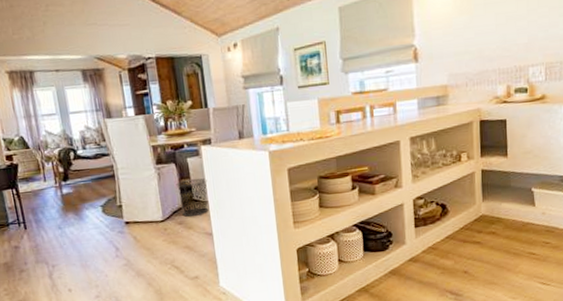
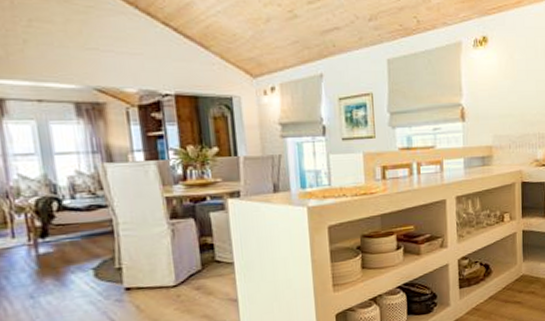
waste bin: present [176,178,209,217] -> none [194,235,234,281]

